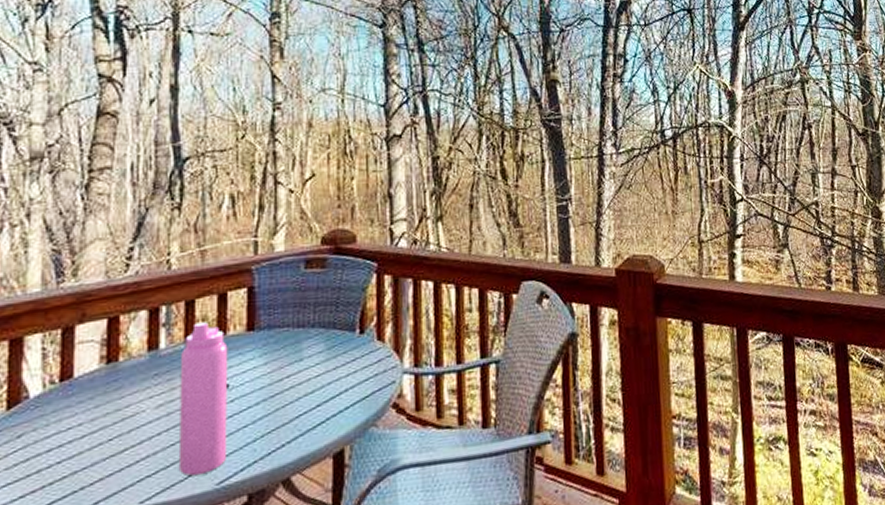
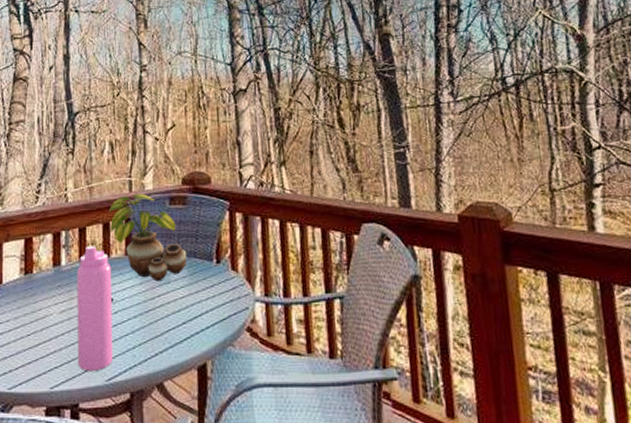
potted plant: none [226,256,325,360] -> present [108,194,187,282]

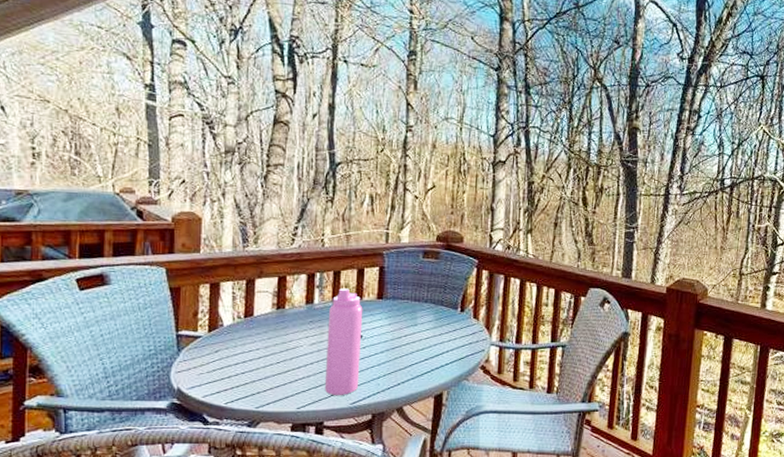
potted plant: present [108,194,187,282] -> none [364,245,435,324]

